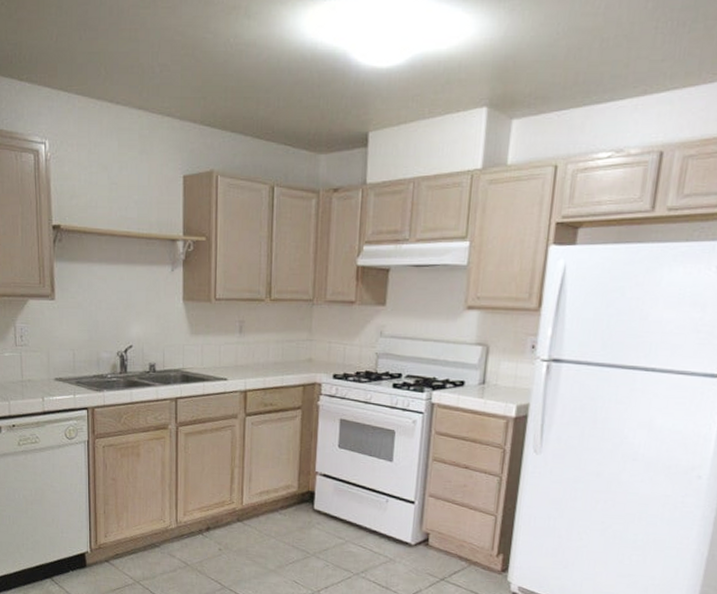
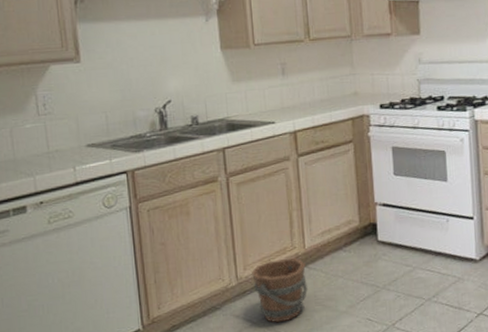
bucket: none [191,511,241,569] -> present [252,257,309,323]

